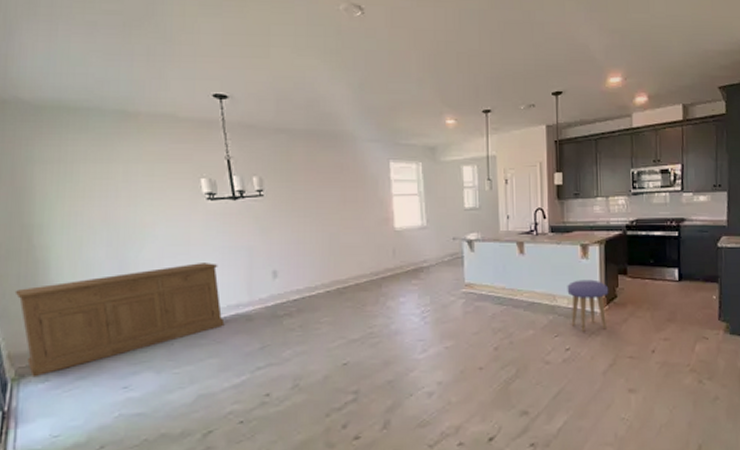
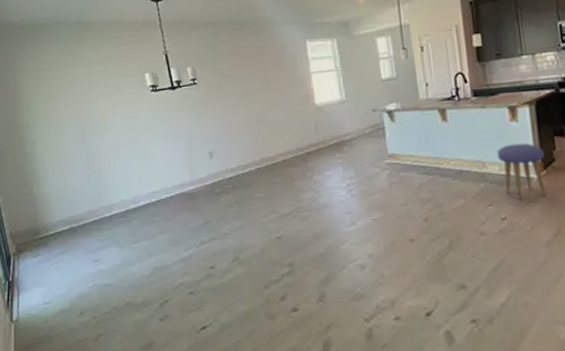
sideboard: present [14,263,225,378] -> none [12,147,172,253]

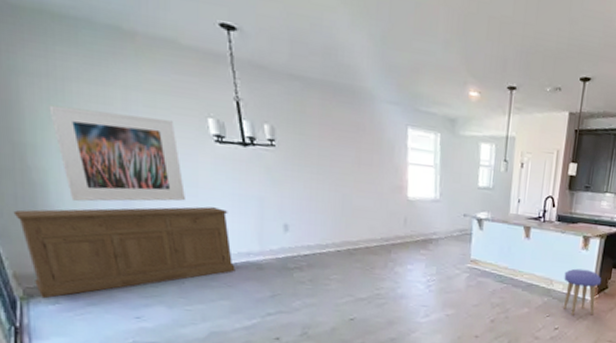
sideboard: none [12,147,172,253] -> present [13,206,236,299]
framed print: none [38,81,130,163] -> present [49,104,185,202]

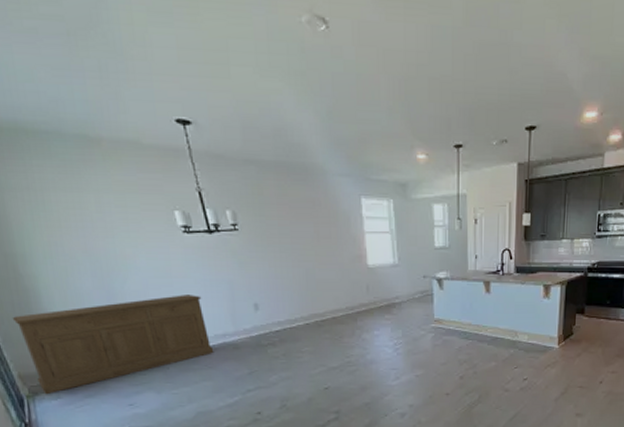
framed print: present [49,104,185,202] -> none [32,215,162,302]
stool: present [564,268,602,316] -> none [528,318,567,364]

